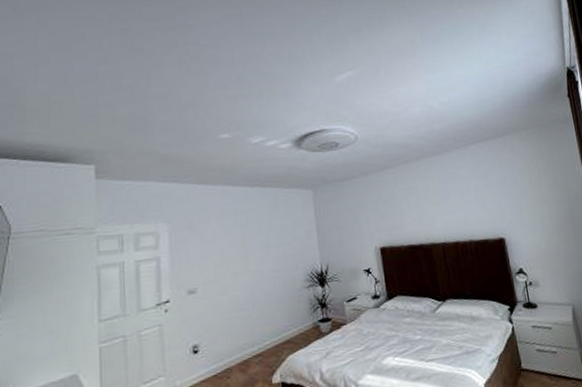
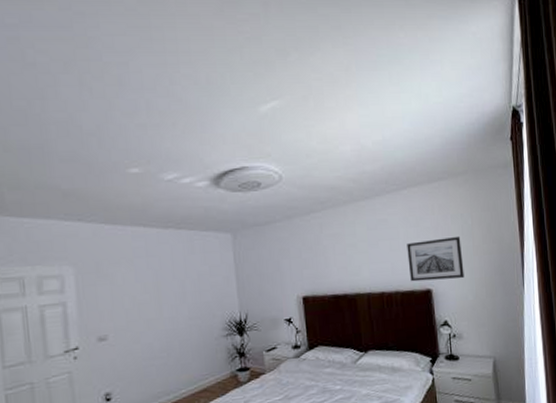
wall art: none [477,186,536,231] -> present [407,236,464,282]

